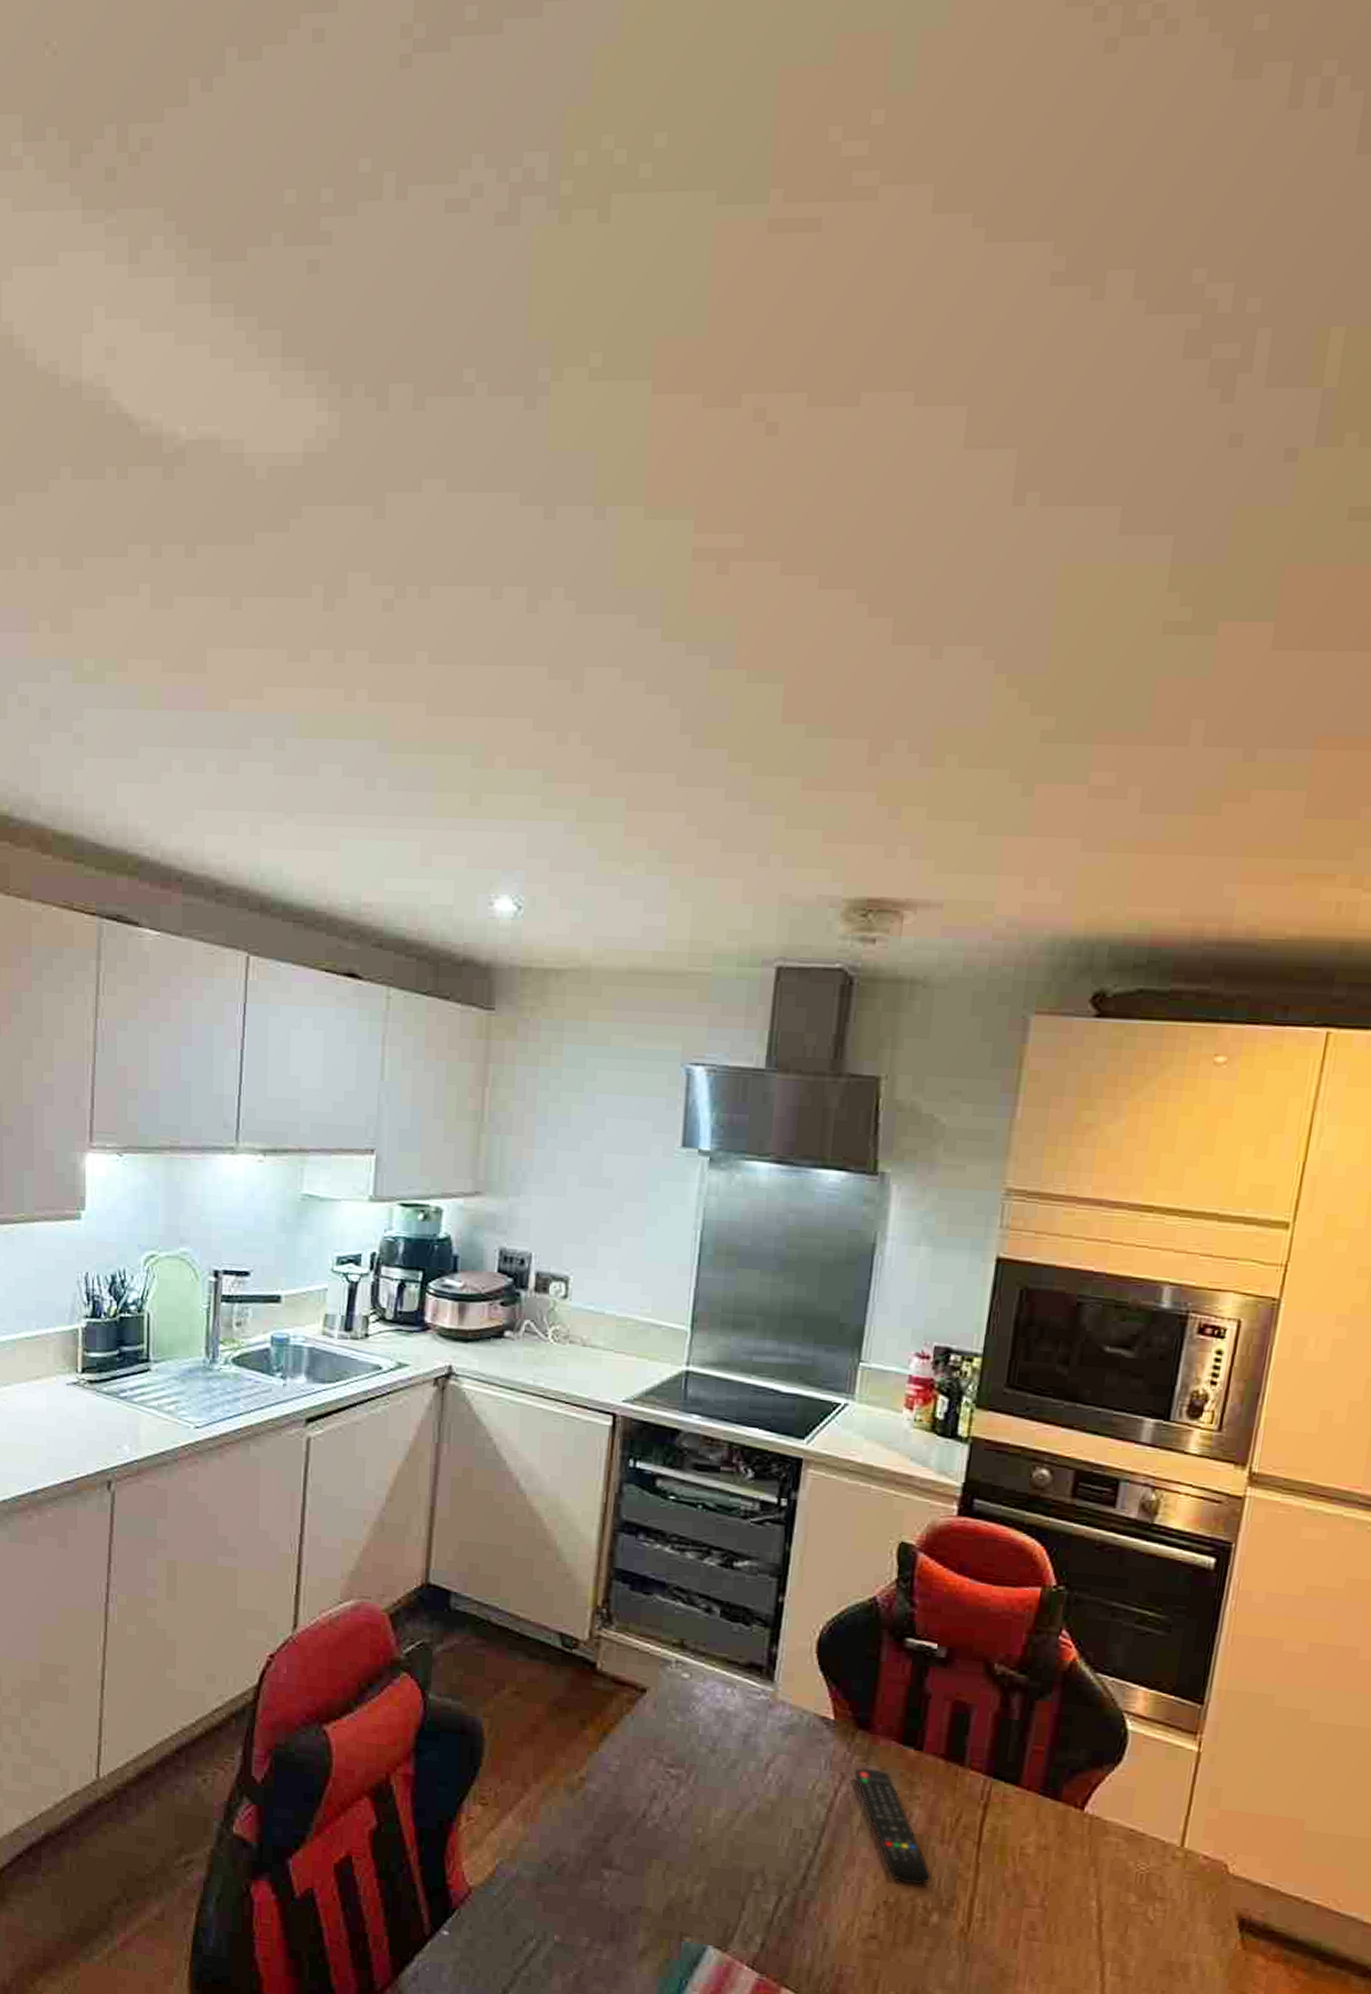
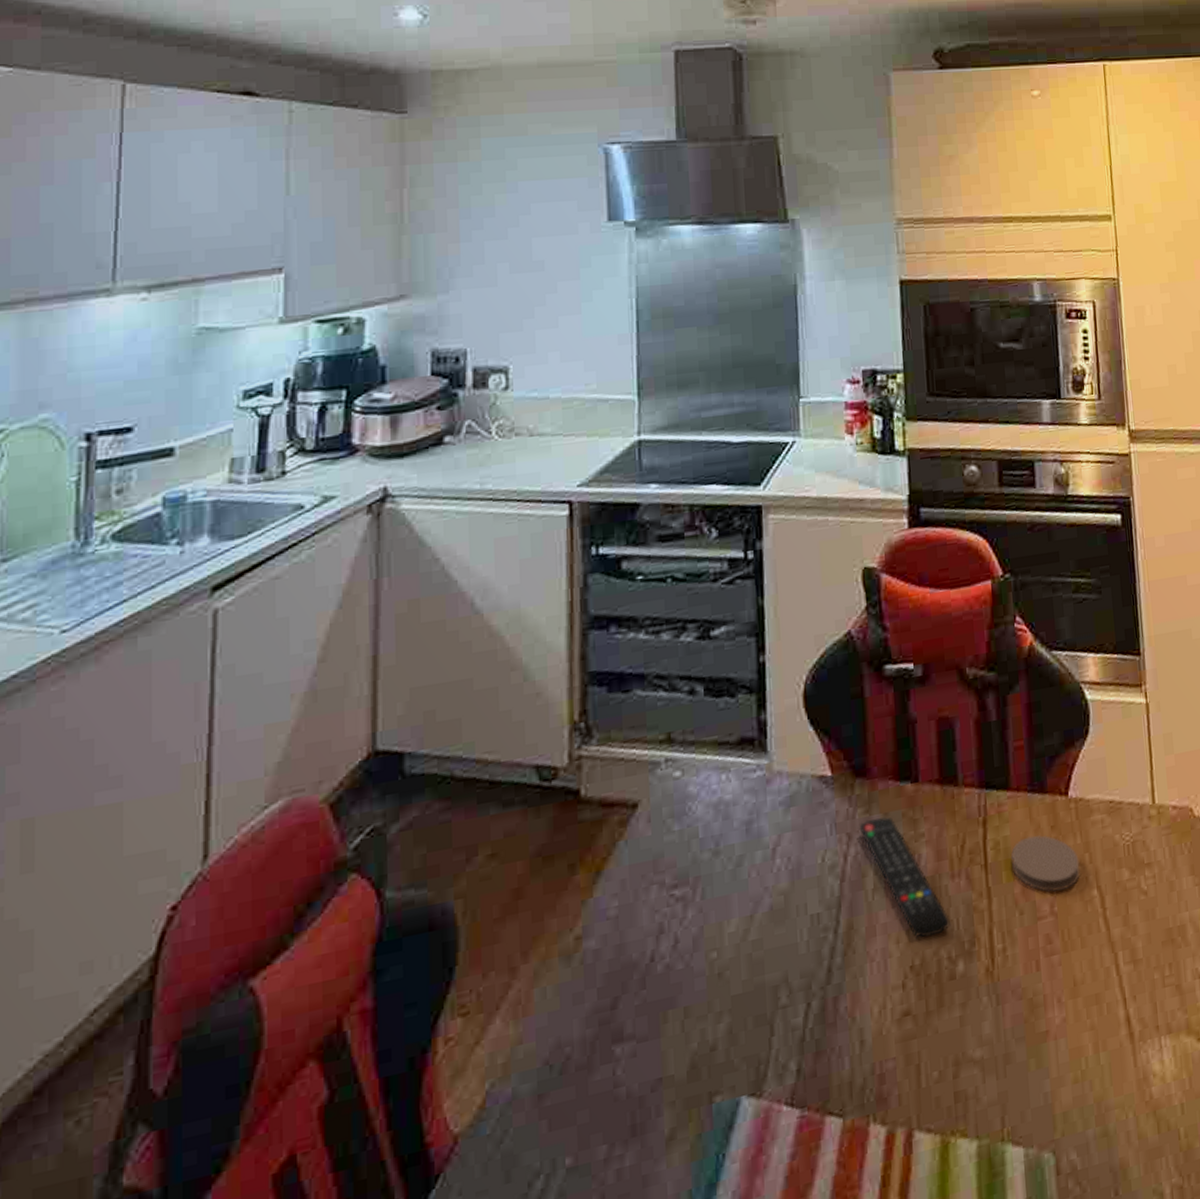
coaster: none [1007,1832,1083,1891] -> present [1011,835,1080,892]

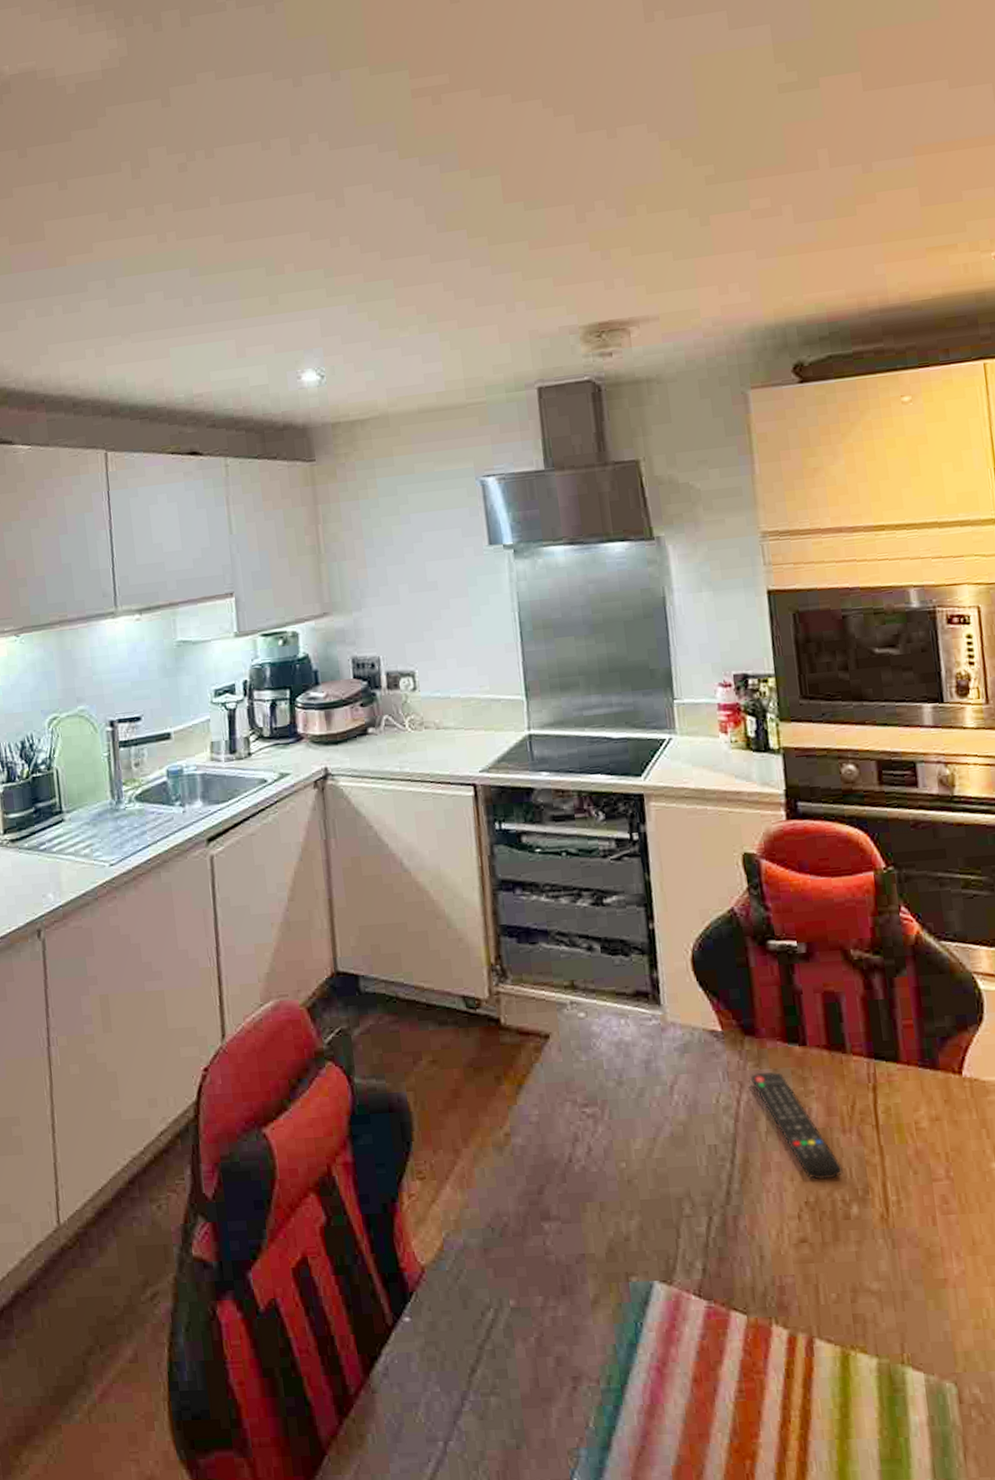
coaster: present [1011,835,1080,892] -> none [903,1106,977,1159]

